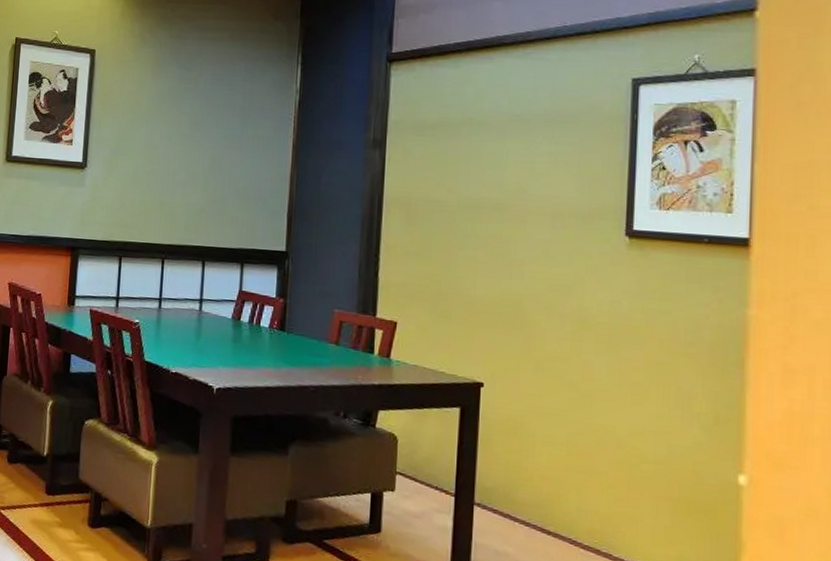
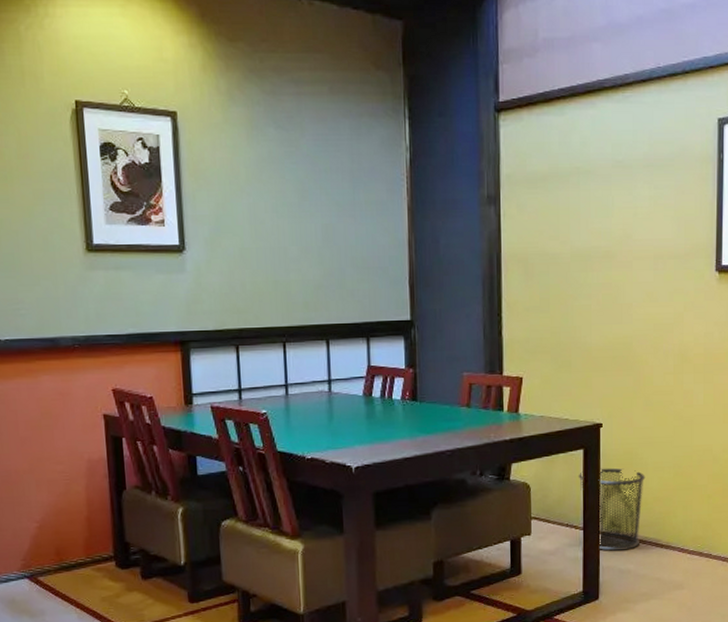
waste bin: none [452,431,532,530] -> present [578,468,646,551]

